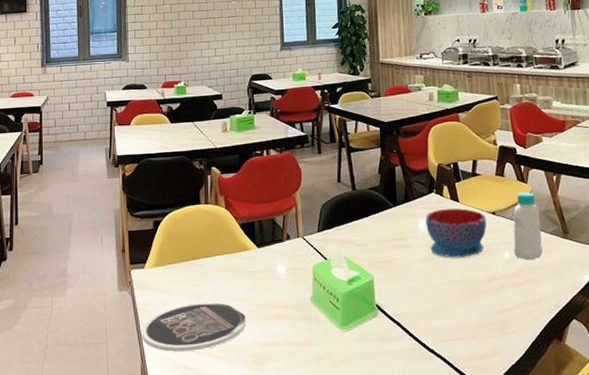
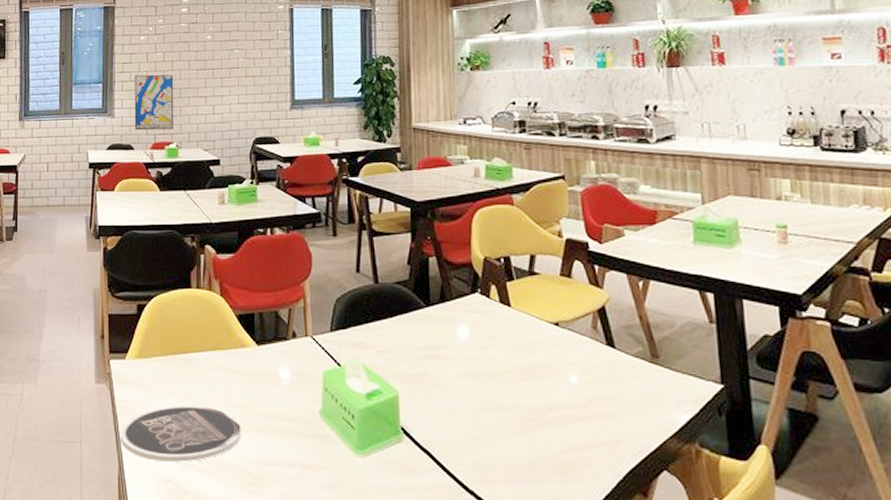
wall art: none [145,23,182,72] -> present [134,74,174,131]
bowl: present [425,208,487,258] -> none [466,313,547,378]
bottle: present [513,192,544,260] -> none [582,300,624,387]

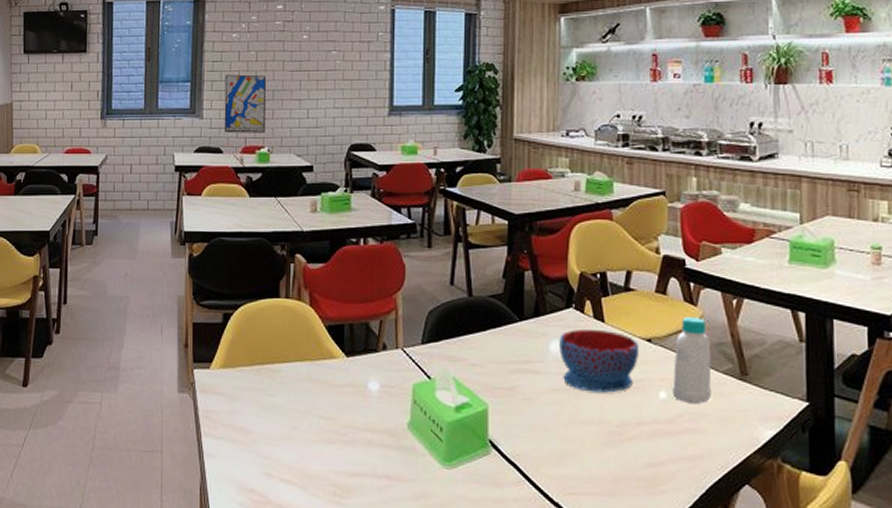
plate: present [120,405,241,462] -> none [202,416,327,473]
bowl: none [466,313,547,378] -> present [559,328,639,393]
bottle: none [582,300,624,387] -> present [672,317,712,403]

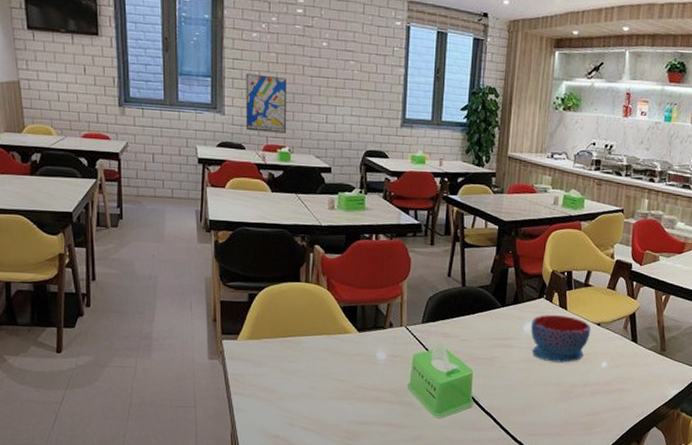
bottle: present [672,317,712,403] -> none [611,307,643,371]

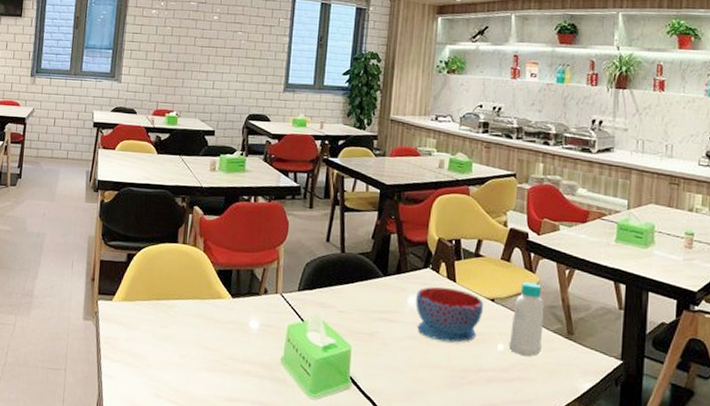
wall art: present [245,73,287,134] -> none [139,45,179,99]
bottle: none [611,307,643,371] -> present [509,282,545,356]

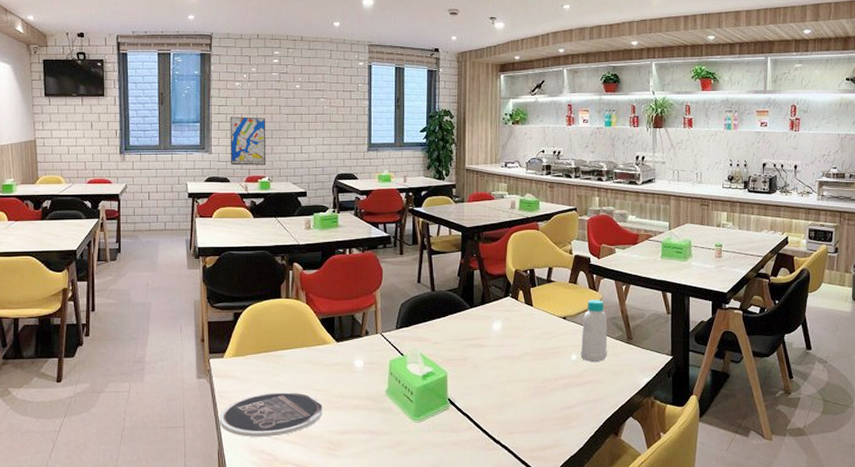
plate: none [101,344,211,394] -> present [219,392,322,437]
wall art: none [139,45,179,99] -> present [230,117,267,166]
bowl: present [416,287,483,343] -> none [500,311,557,358]

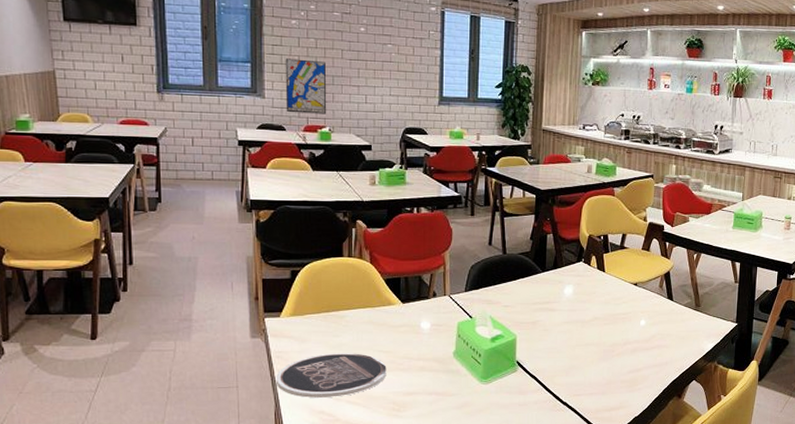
bottle: present [580,300,608,362] -> none [649,267,678,327]

